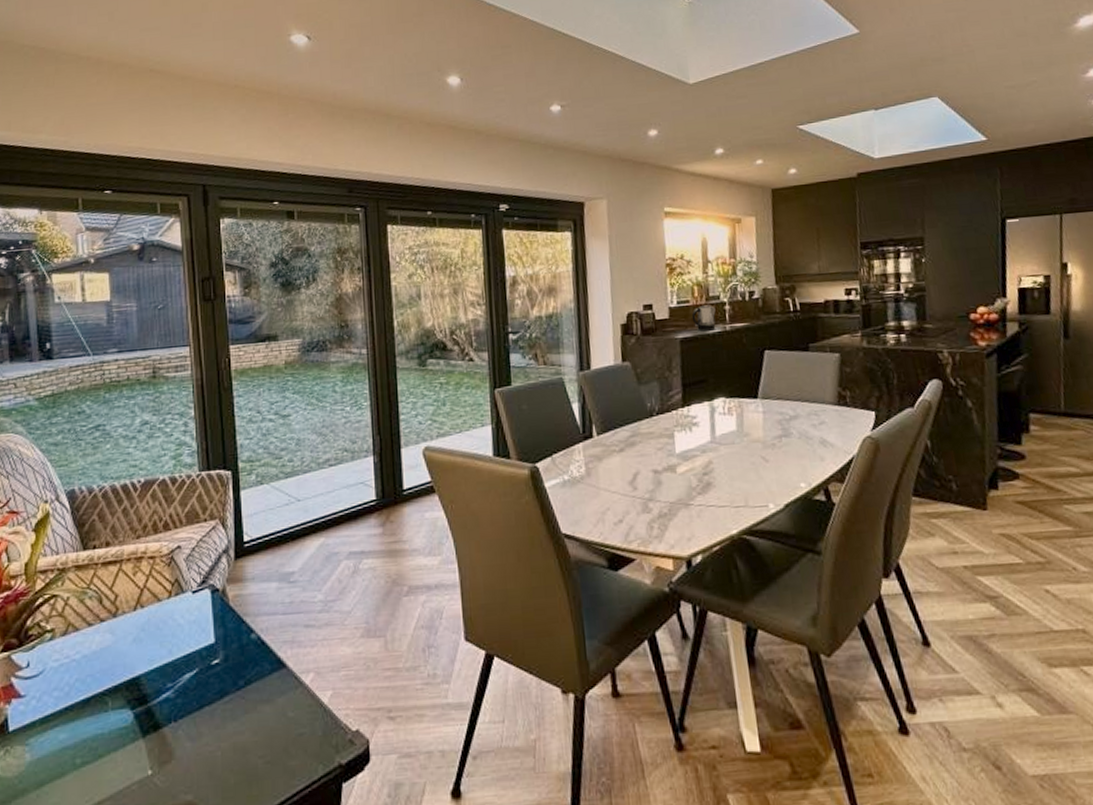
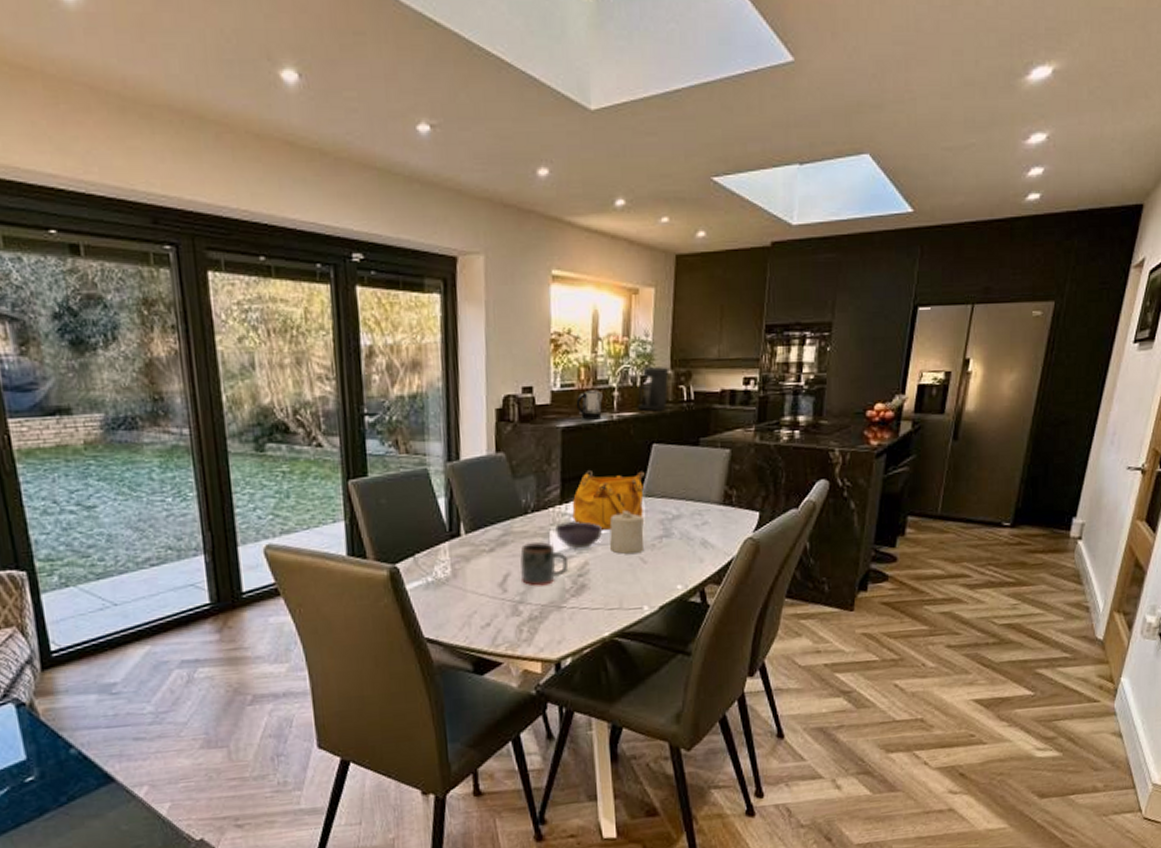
mug: none [648,442,694,484] -> present [520,542,569,586]
bowl: none [679,423,724,448] -> present [555,521,603,548]
handbag: none [693,375,761,432] -> present [572,471,644,531]
candle: none [730,412,764,453] -> present [609,510,644,554]
coffee maker: none [748,281,775,322] -> present [638,365,670,412]

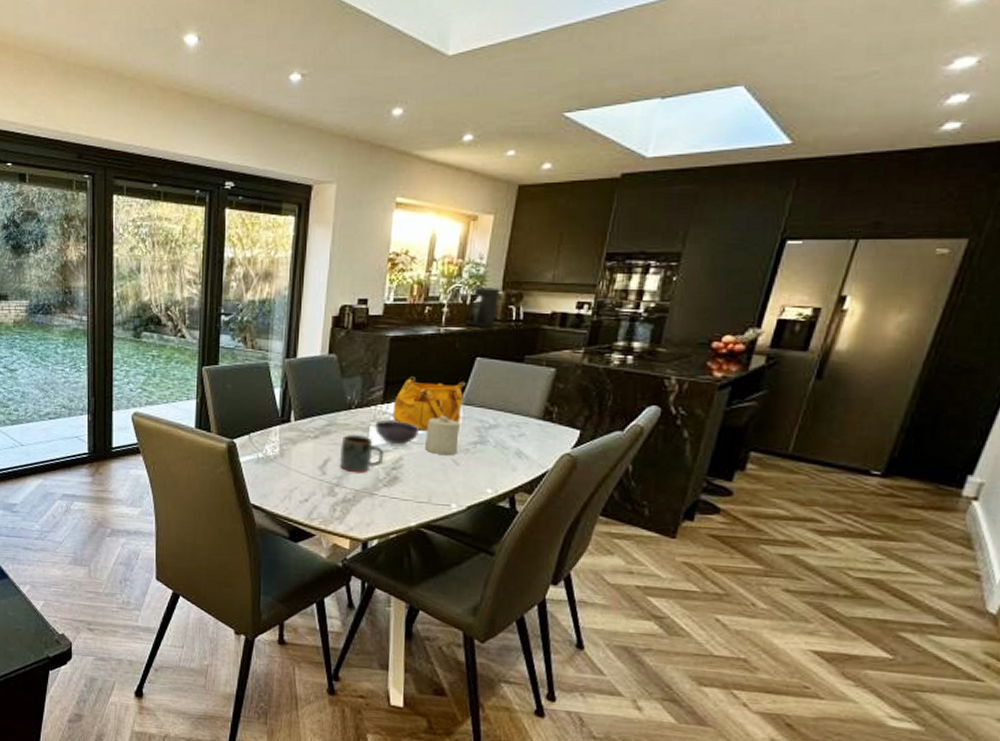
kettle: present [576,390,603,420] -> none [406,305,432,332]

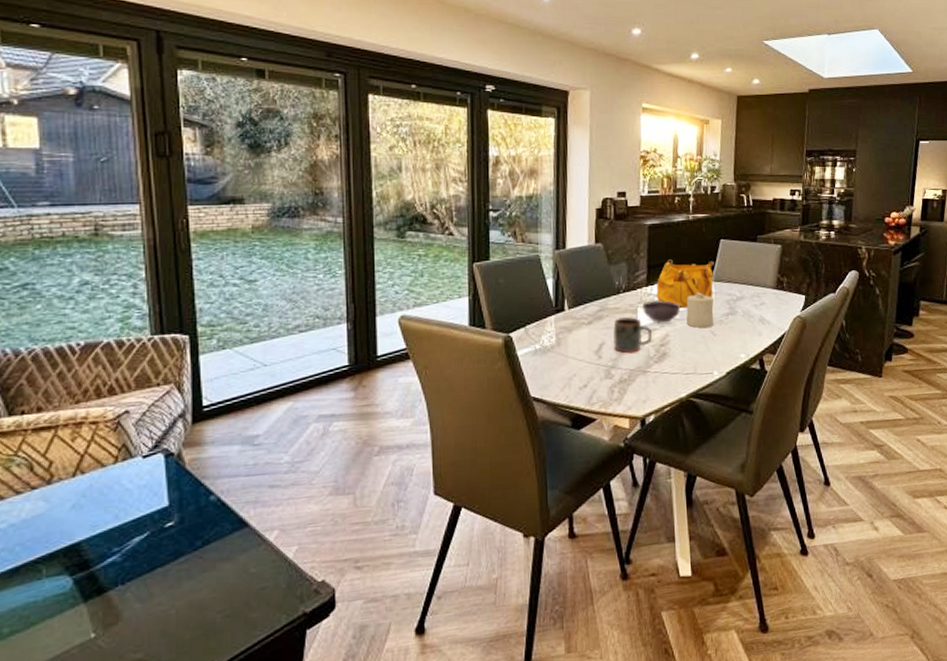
coffee maker: present [466,286,501,328] -> none [709,178,733,214]

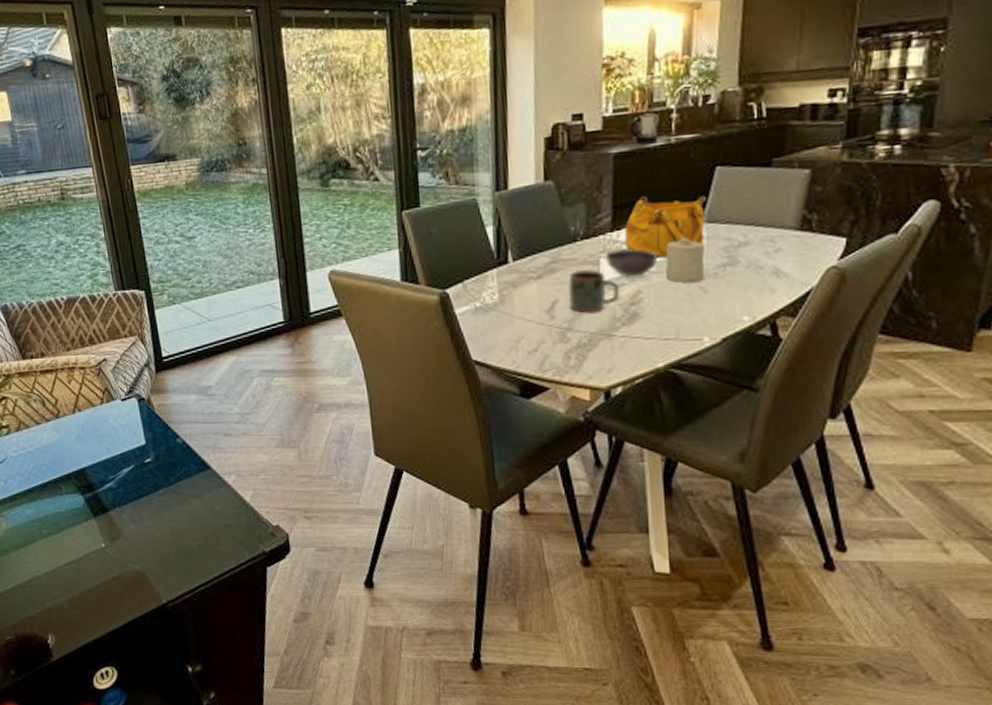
kettle: none [660,196,681,219] -> present [629,113,659,145]

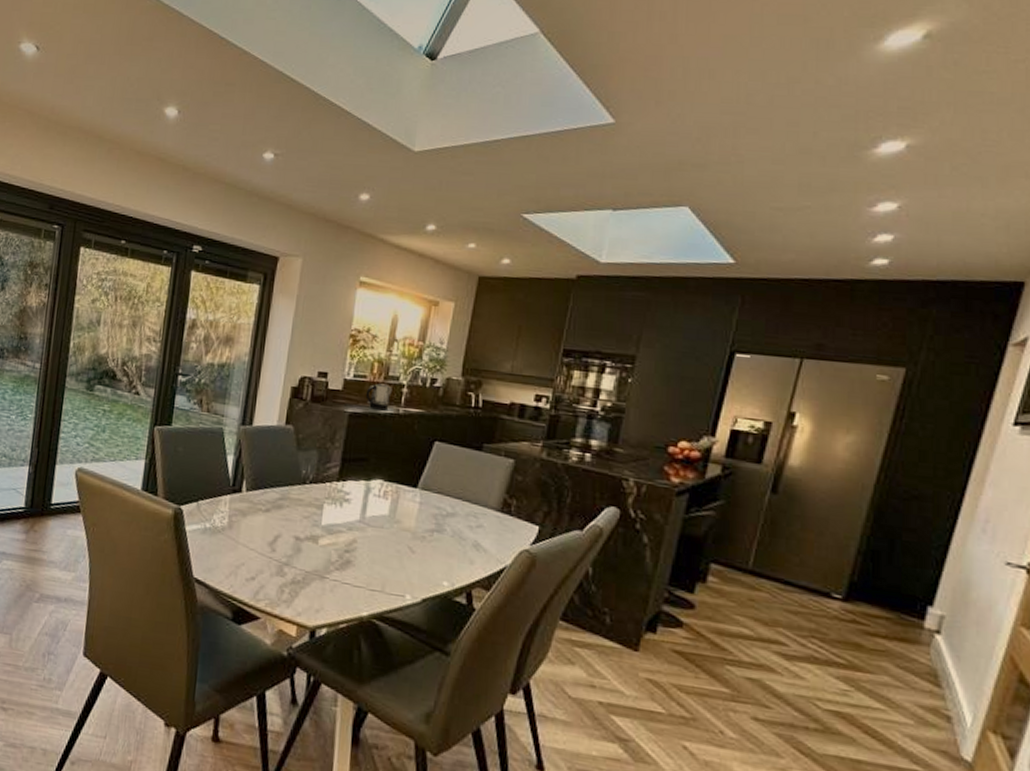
mug: present [568,269,620,314] -> none [289,510,338,554]
bowl: present [606,249,658,276] -> none [329,498,376,526]
handbag: present [624,195,706,259] -> none [347,455,423,515]
candle: present [665,237,705,283] -> none [380,498,417,542]

